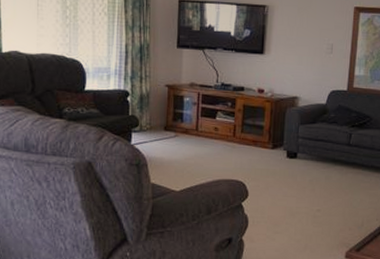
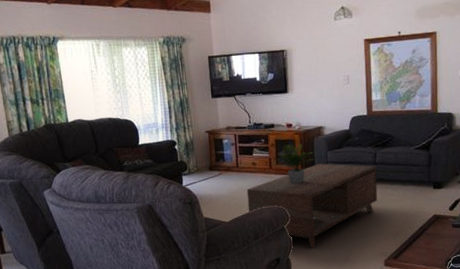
coffee table: none [203,111,350,230] -> present [246,143,378,248]

